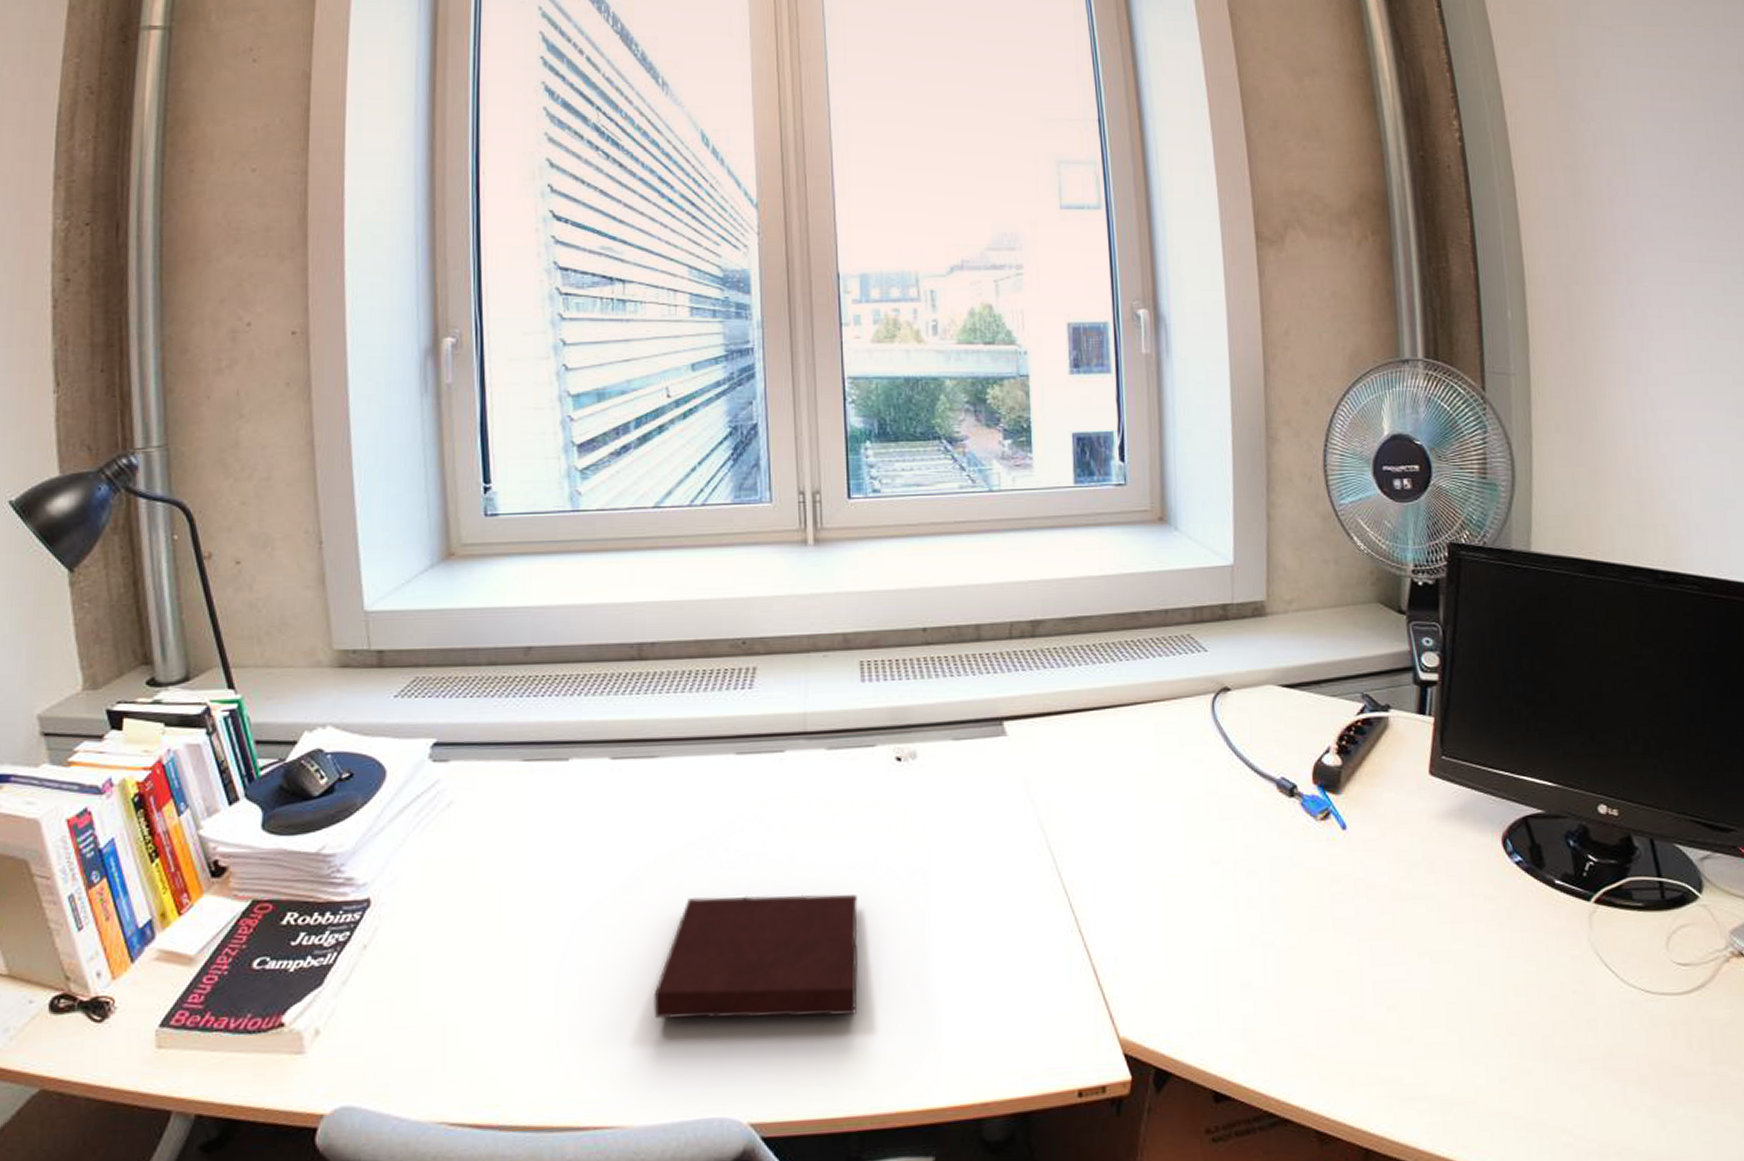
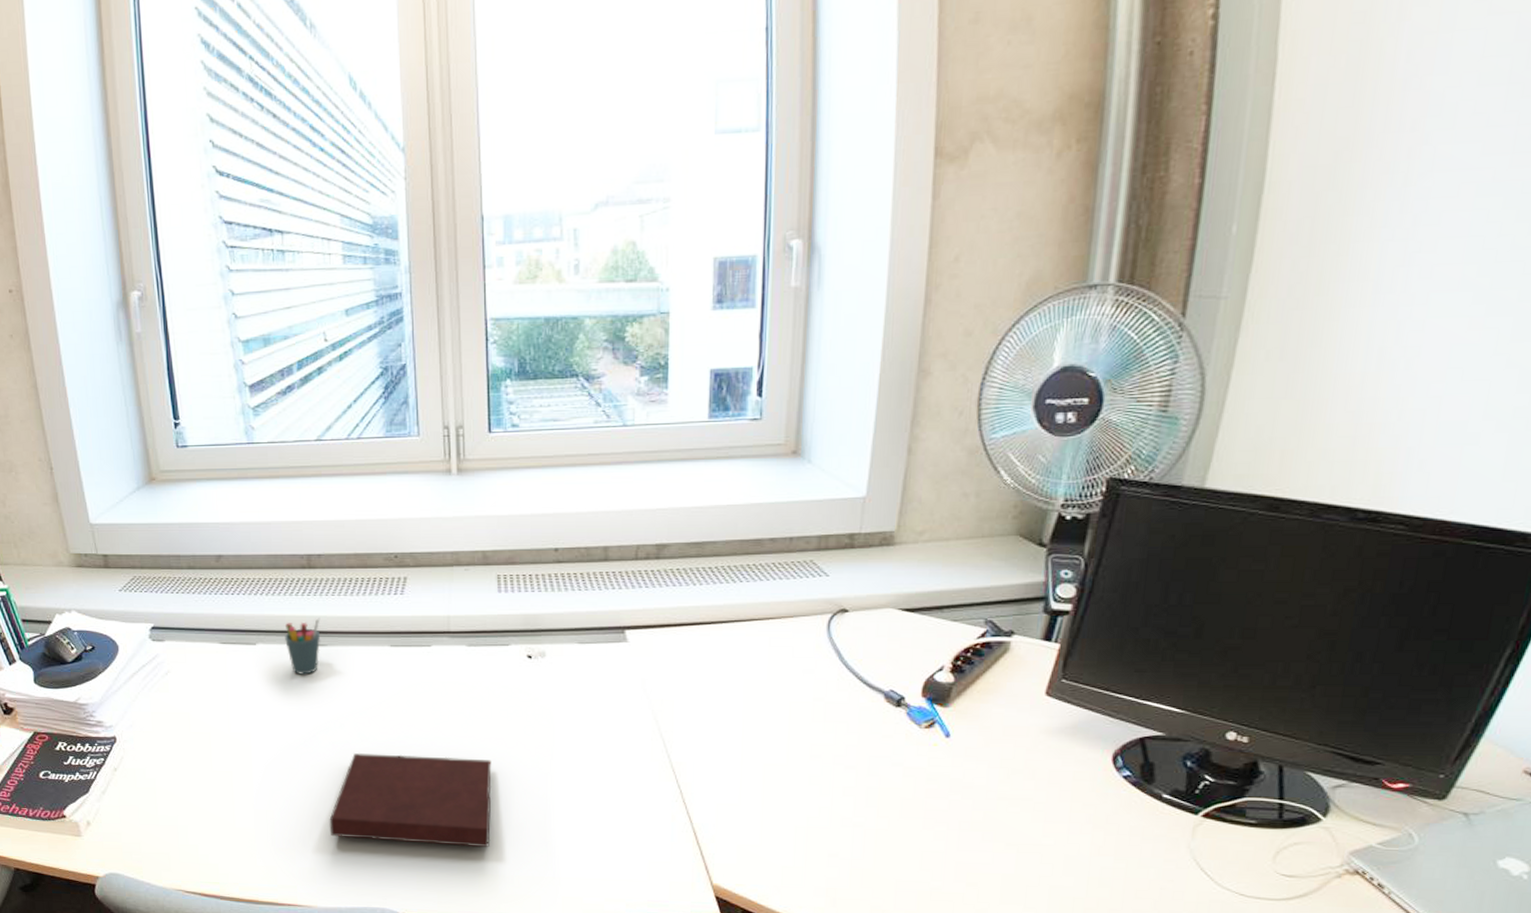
pen holder: none [606,722,651,797] -> present [285,618,321,675]

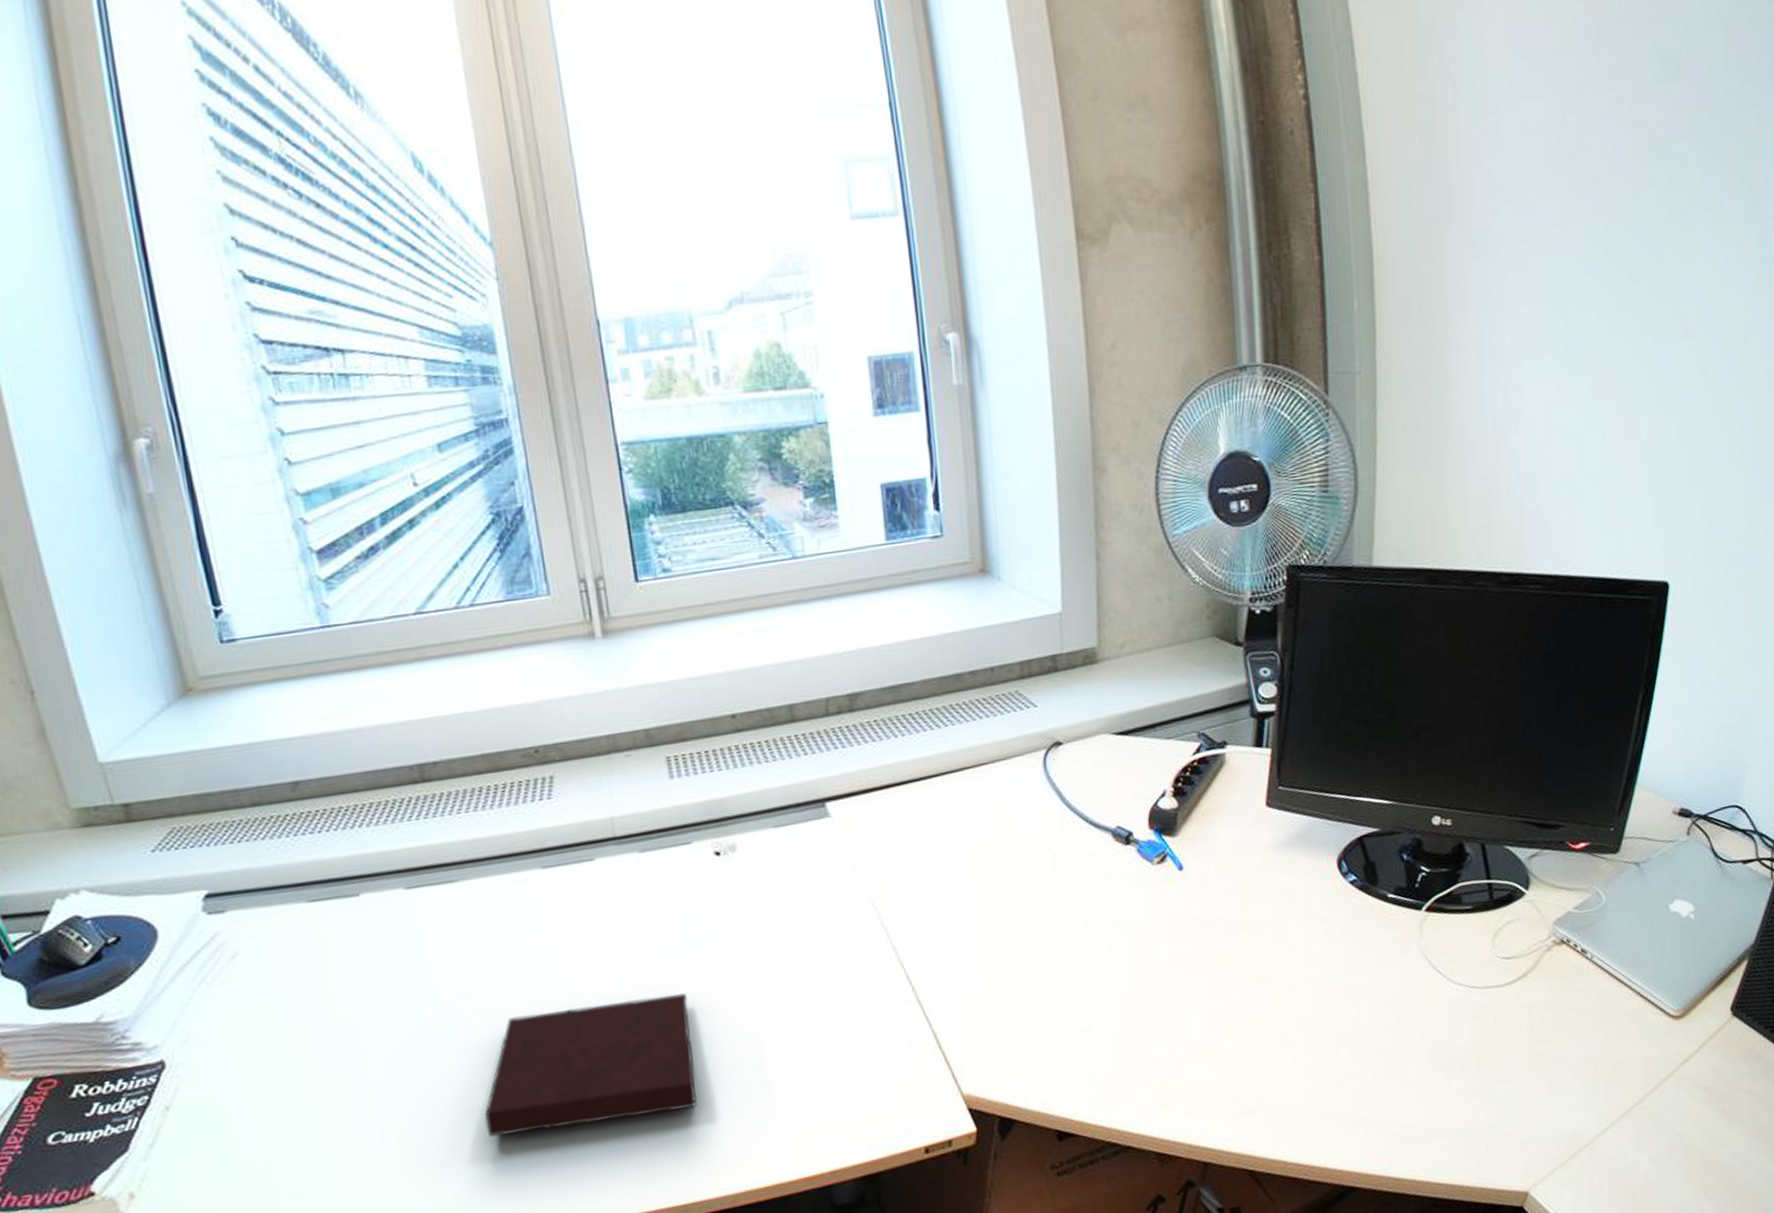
pen holder: present [285,618,321,675] -> none [398,846,449,927]

